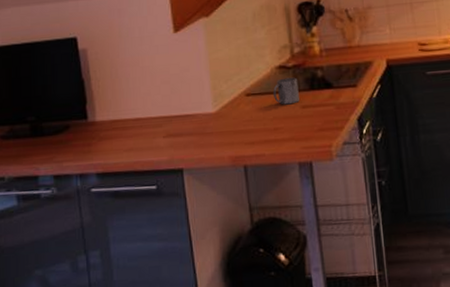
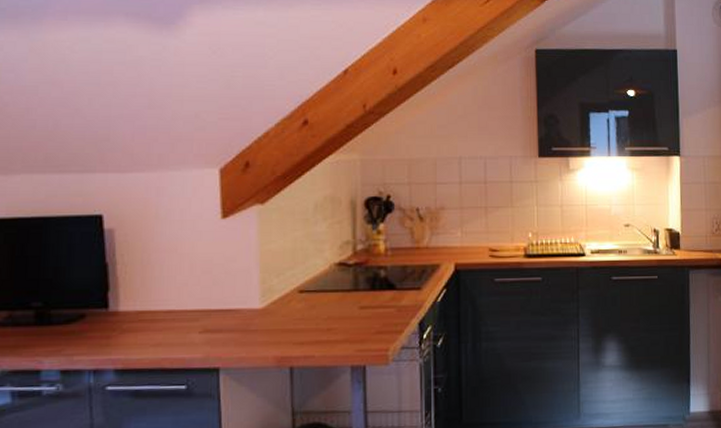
mug: present [273,77,299,105] -> none [330,276,358,305]

